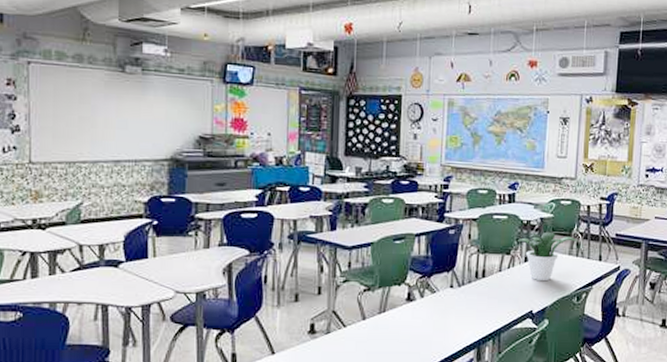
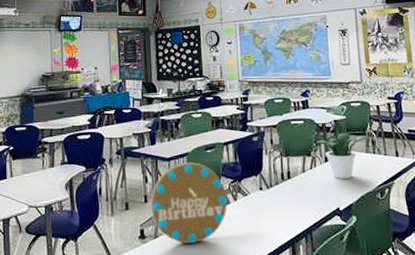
clock: none [325,253,413,341] -> present [151,162,227,244]

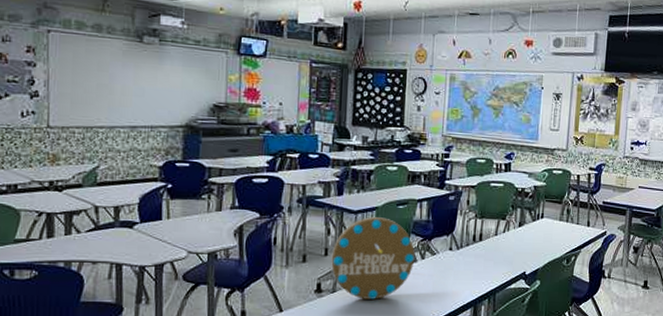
potted plant: present [316,133,373,179] -> none [513,200,569,244]

